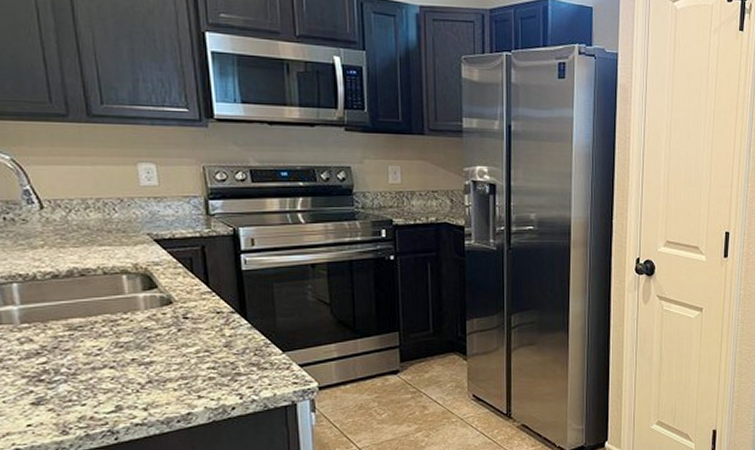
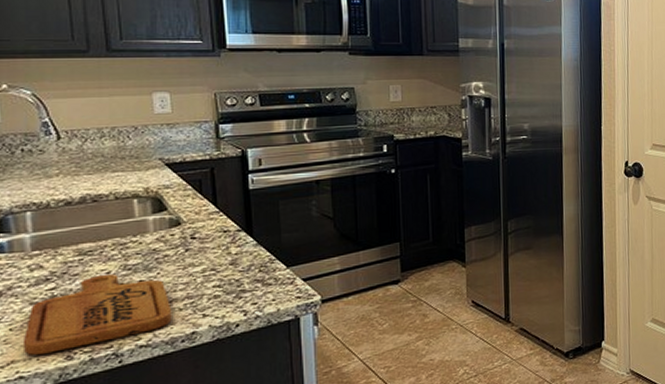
cutting board: none [17,350,167,428] -> present [22,273,172,355]

